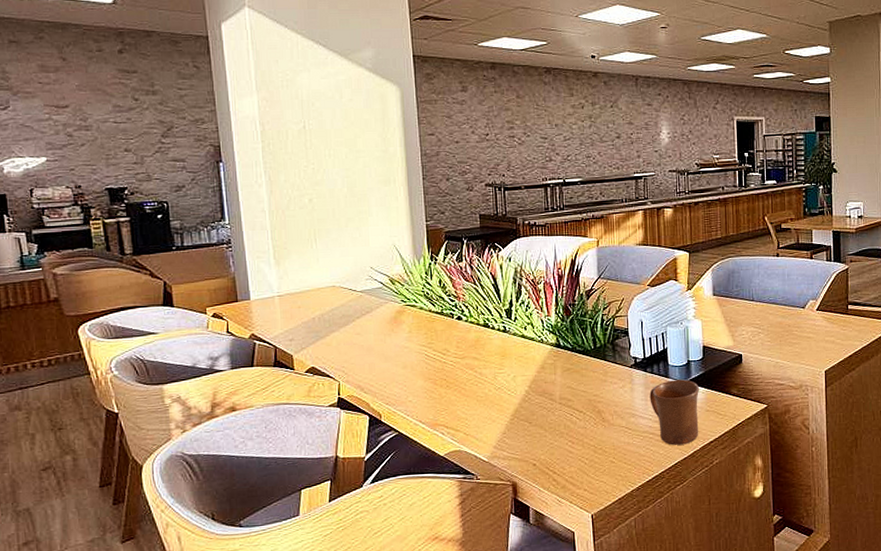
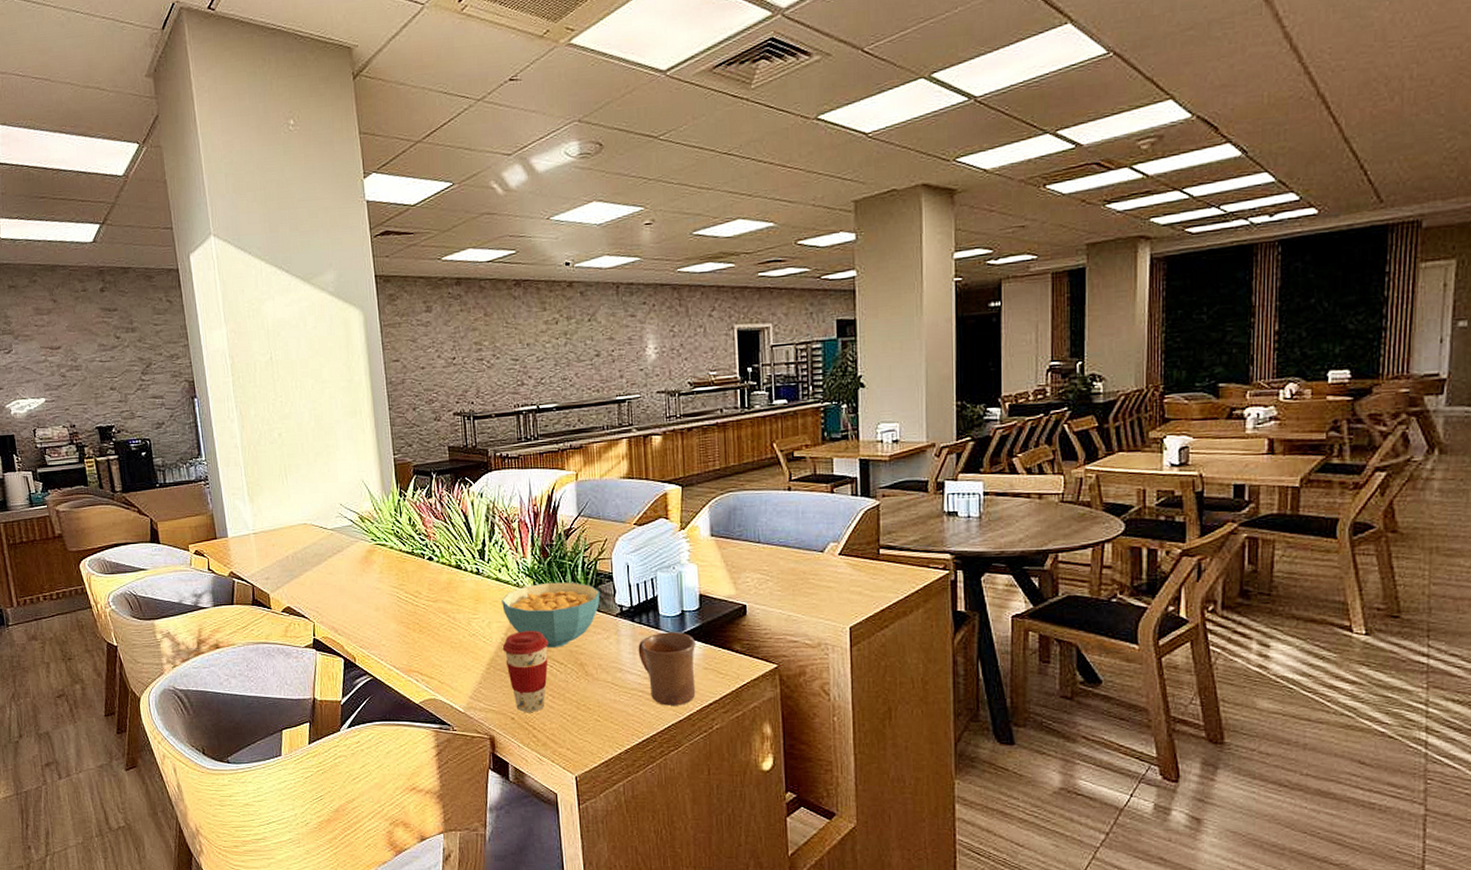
coffee cup: none [526,383,569,459] -> present [502,631,549,713]
cereal bowl: none [527,337,617,398] -> present [502,582,600,647]

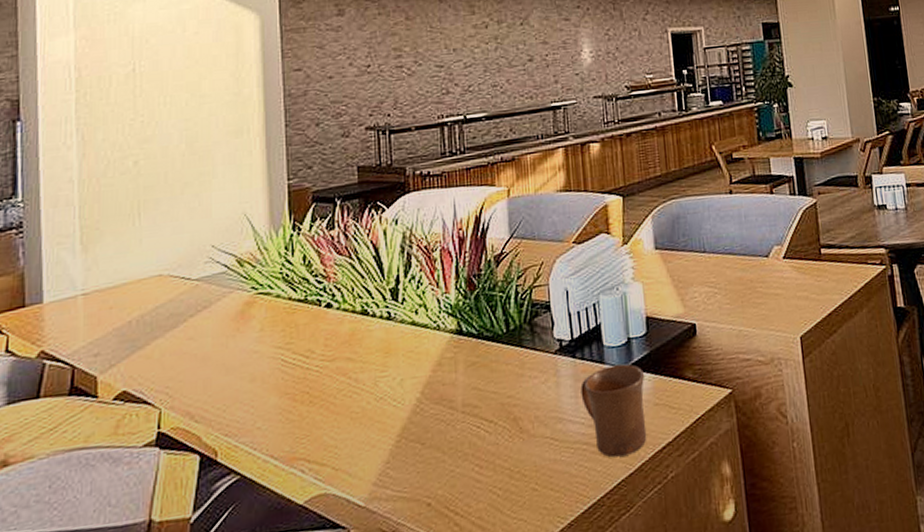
cereal bowl: present [502,582,600,647] -> none [418,317,537,403]
coffee cup: present [502,631,549,713] -> none [417,383,475,494]

